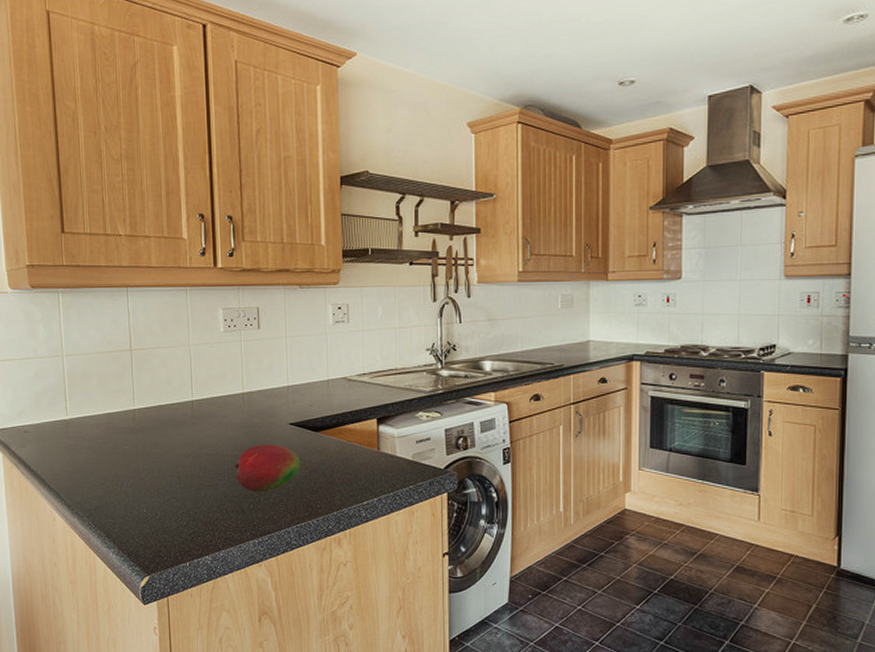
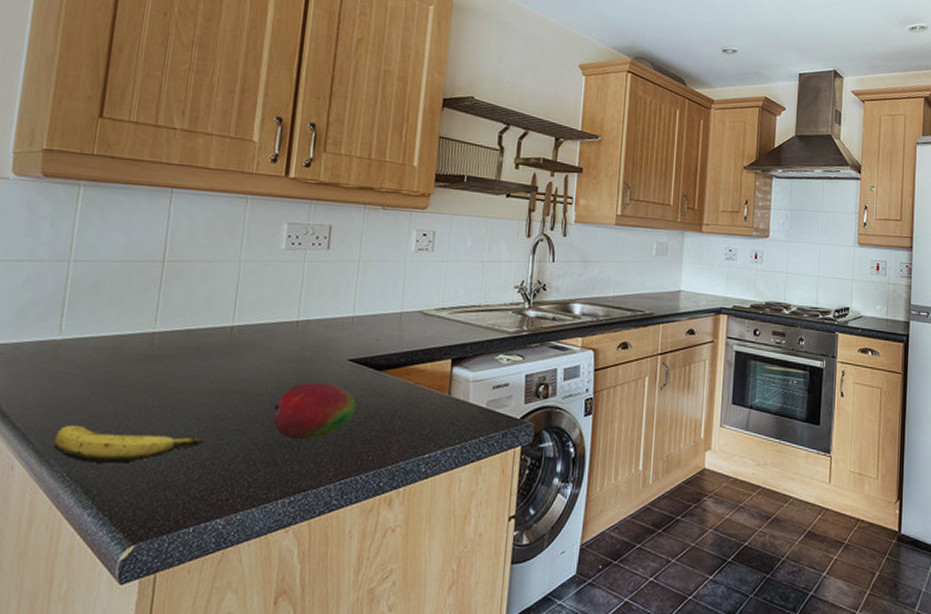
banana: none [79,485,187,514] -> present [54,424,205,464]

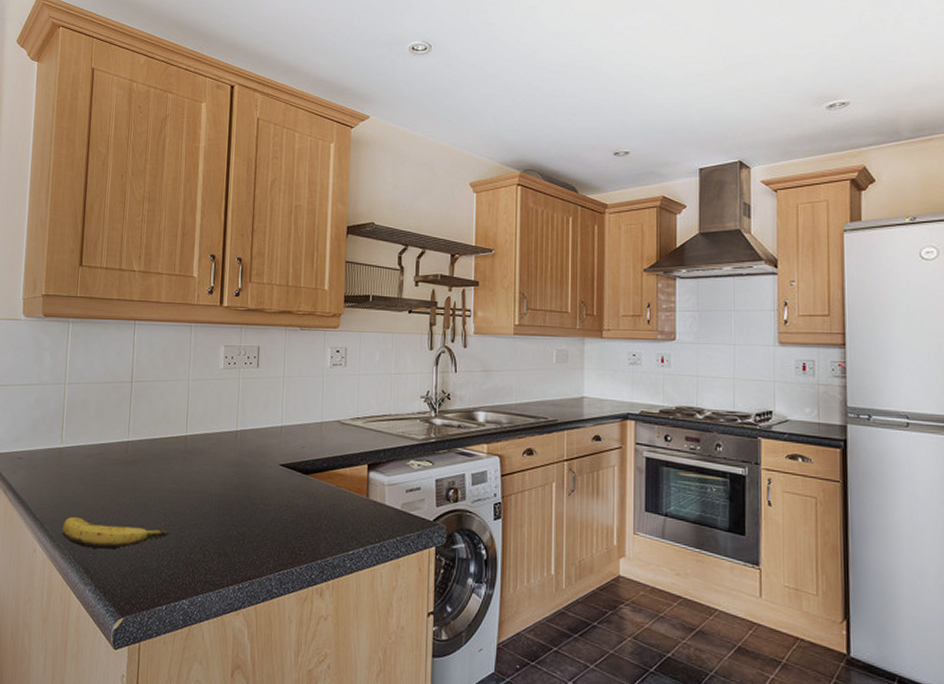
fruit: present [273,382,357,440] -> none [221,484,289,535]

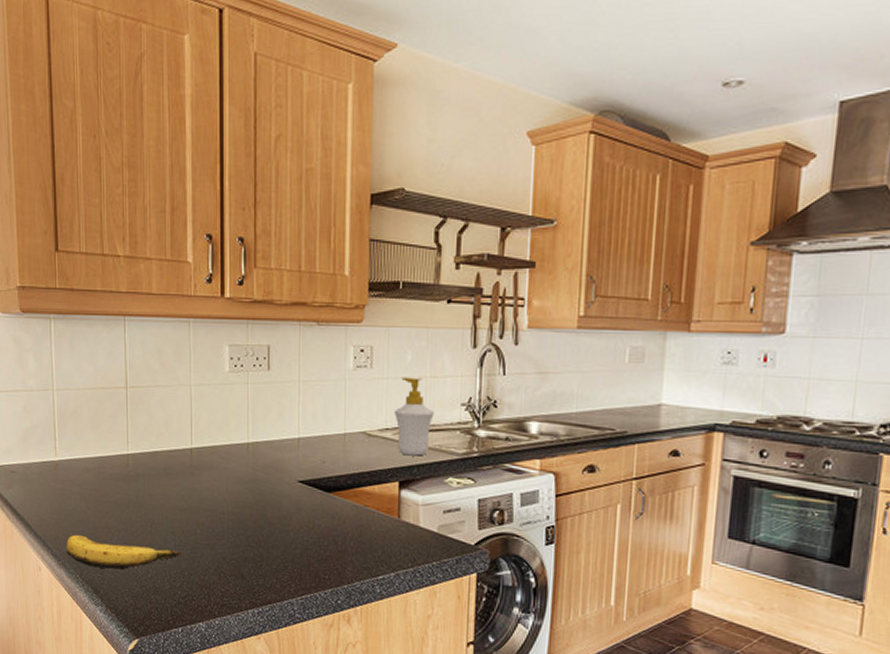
soap bottle: none [364,374,398,442] -> present [393,377,434,456]

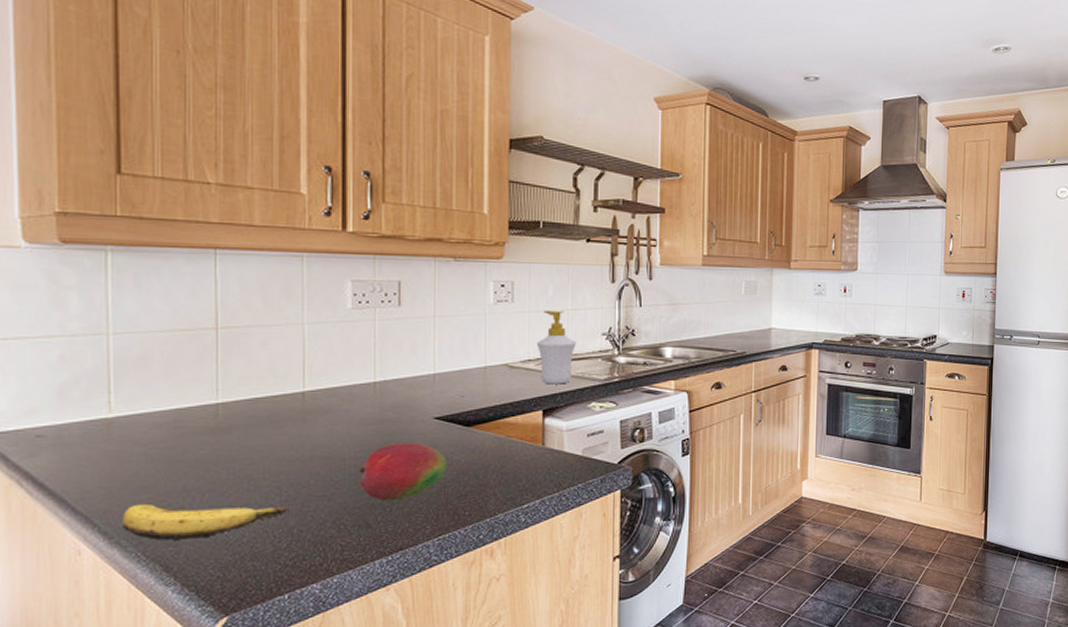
fruit: none [235,502,310,557] -> present [359,443,447,501]

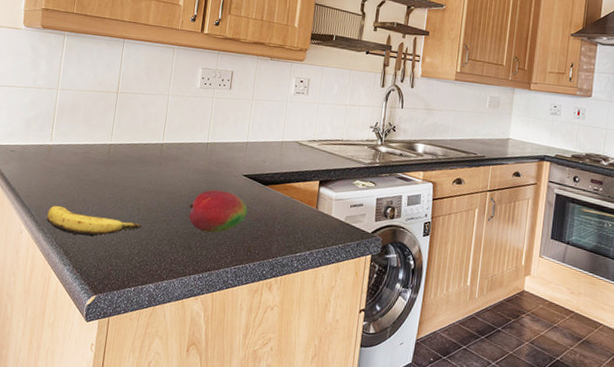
soap bottle: present [536,310,576,385] -> none [320,103,350,163]

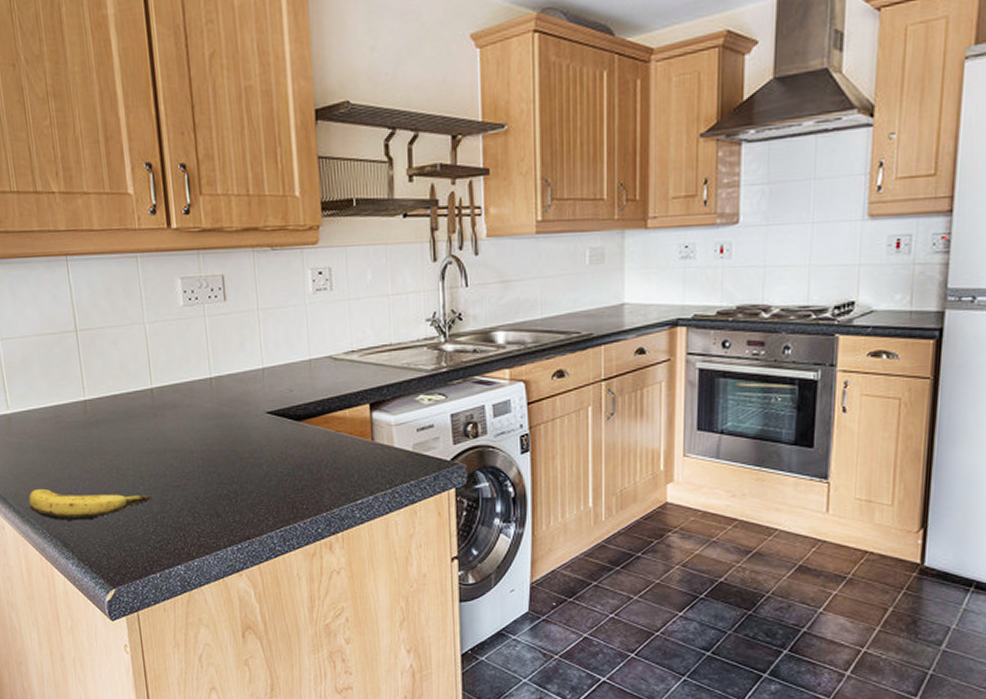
fruit: present [189,190,248,233] -> none [205,437,283,492]

